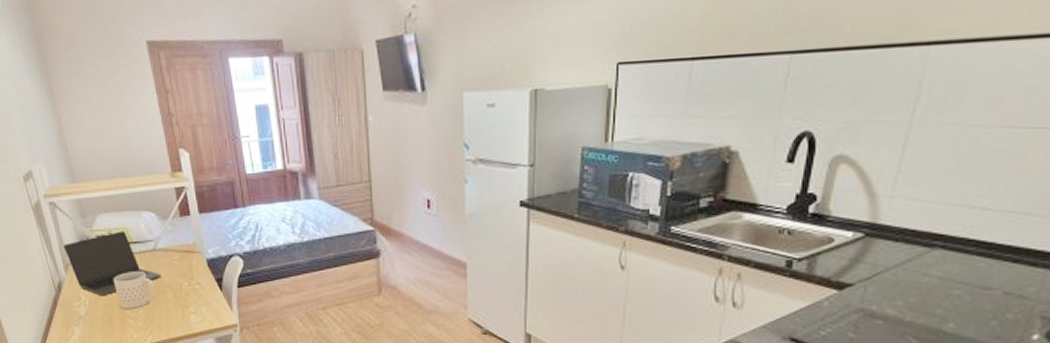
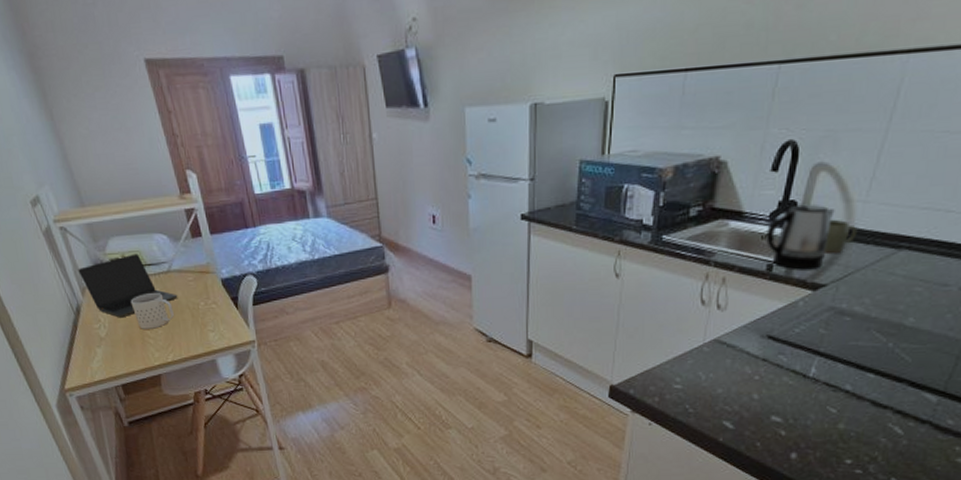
kettle: none [784,197,858,268] -> present [766,203,835,270]
mug: none [848,214,885,250] -> present [823,219,858,253]

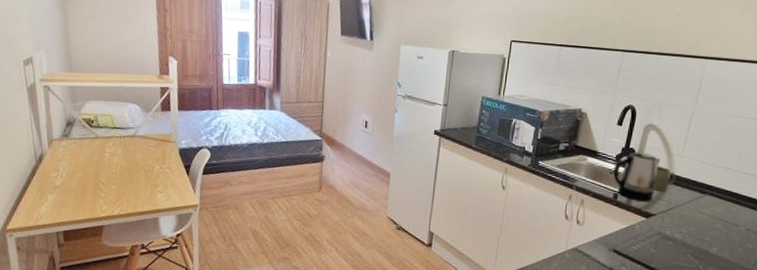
laptop: present [78,253,178,318] -> none [50,117,137,171]
mug: present [130,292,175,329] -> none [92,151,131,184]

